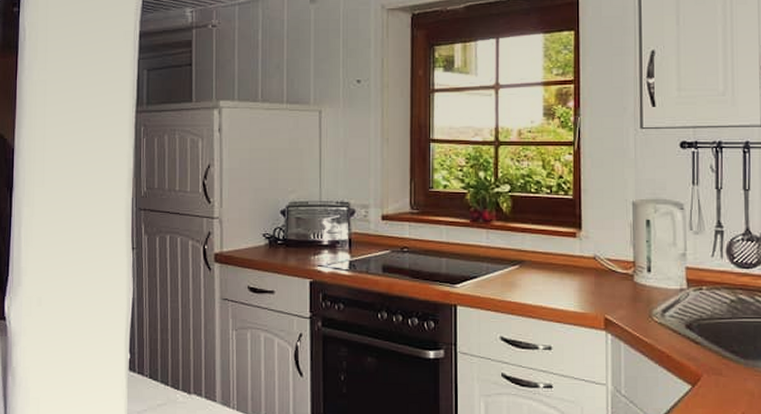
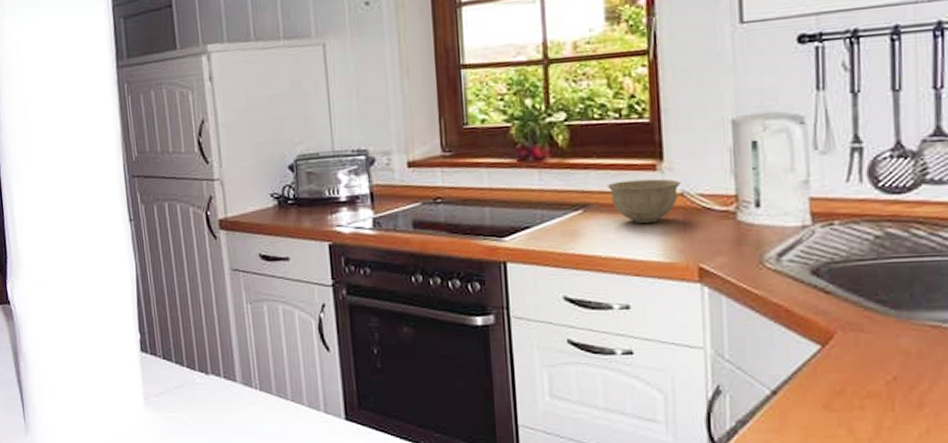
bowl: none [538,244,594,280] -> present [606,178,681,224]

